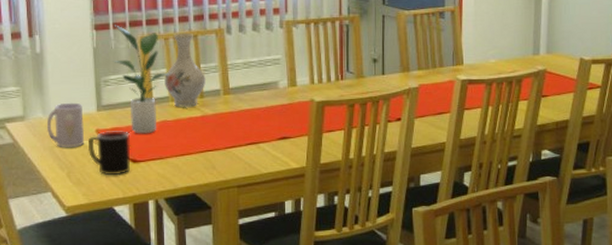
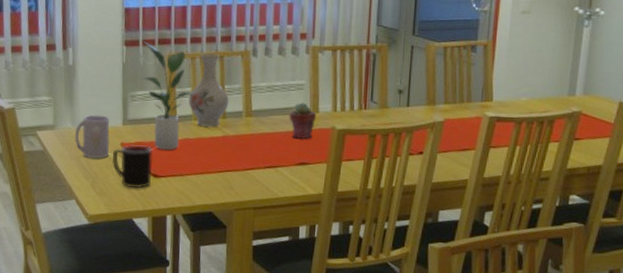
potted succulent: none [267,77,295,114] -> present [289,102,317,140]

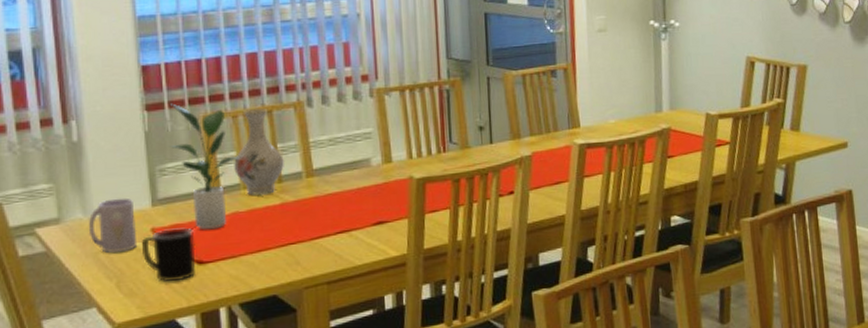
potted succulent: present [289,102,317,140] -> none [358,153,391,196]

